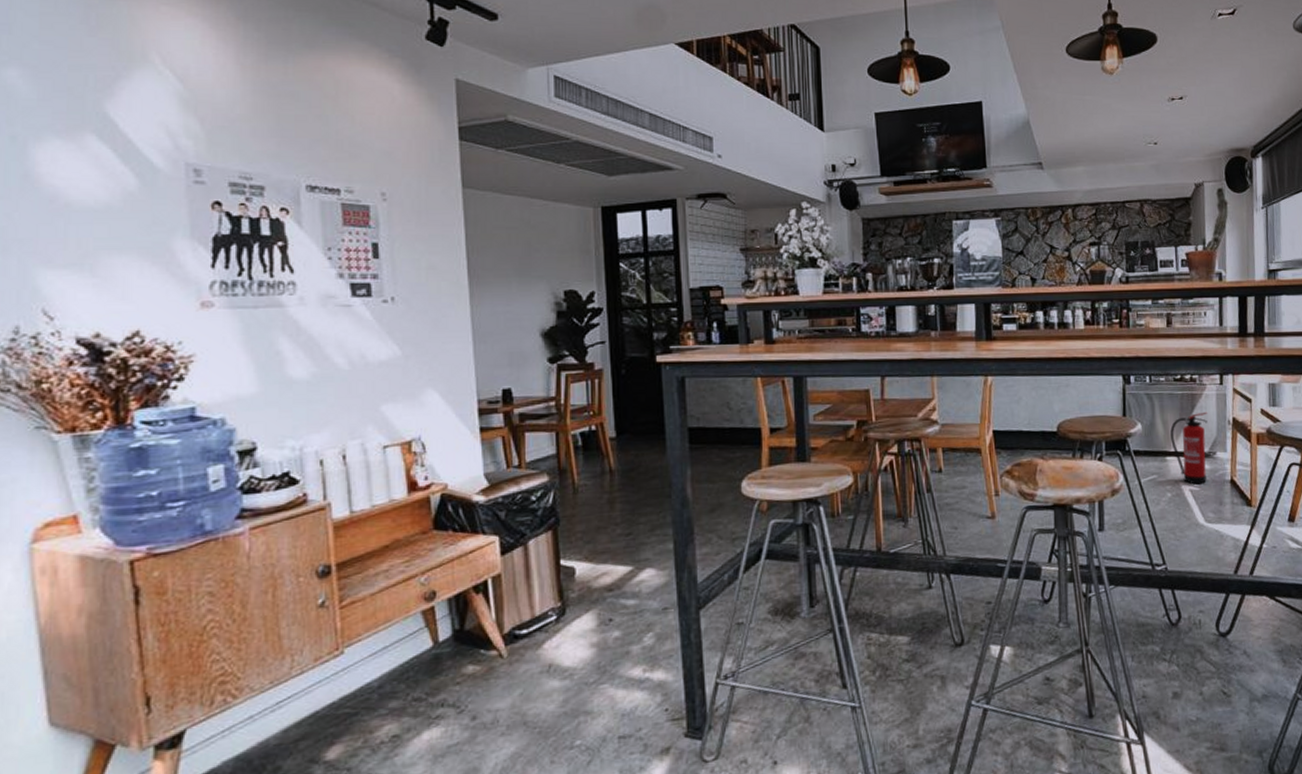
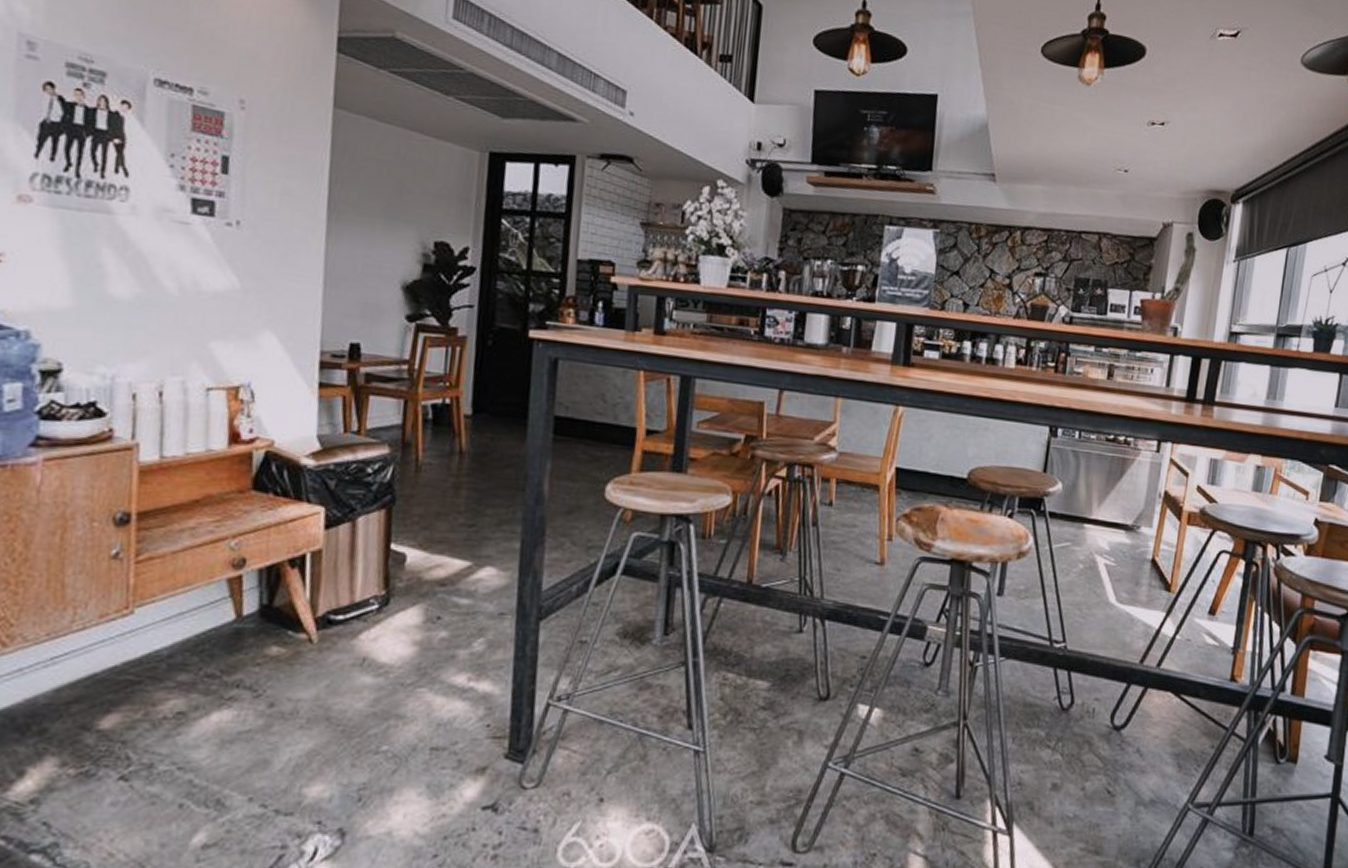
fire extinguisher: present [1169,411,1208,485] -> none [1092,480,1138,560]

